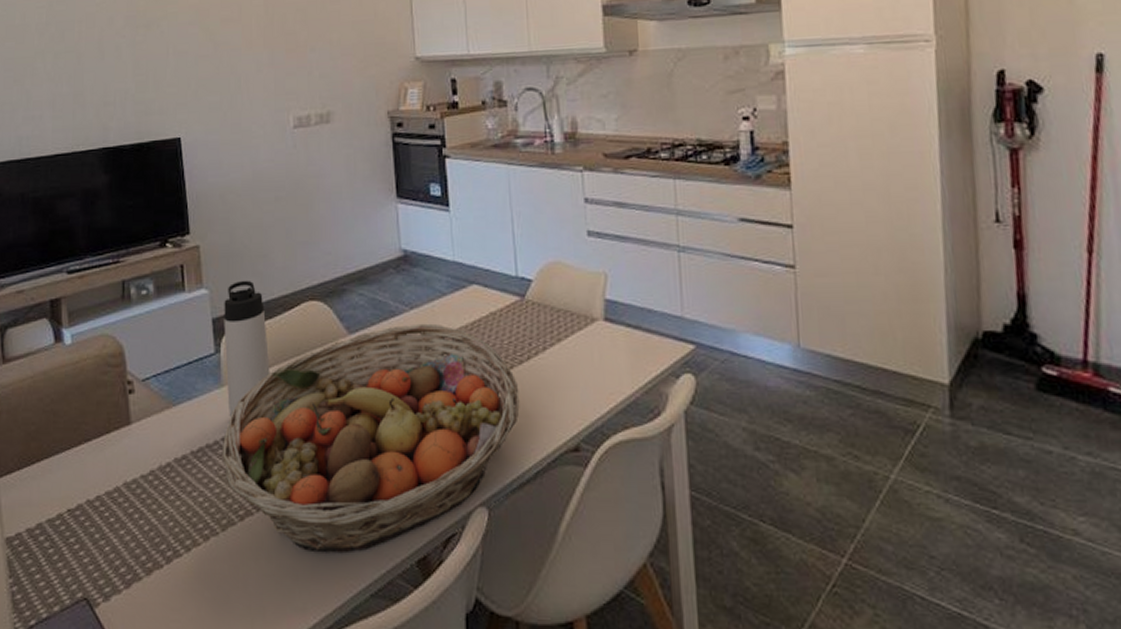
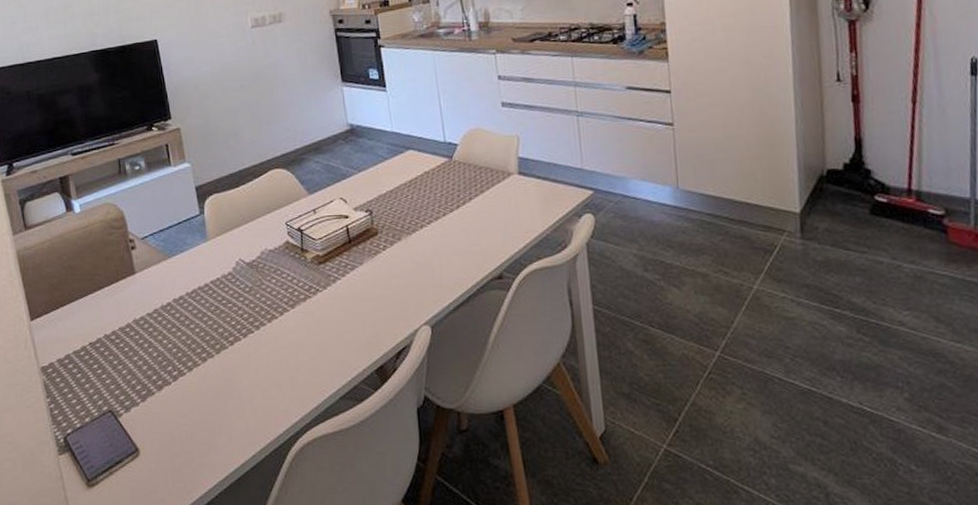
fruit basket: present [223,323,520,553] -> none [212,182,453,367]
thermos bottle: present [224,280,270,418] -> none [204,154,247,265]

